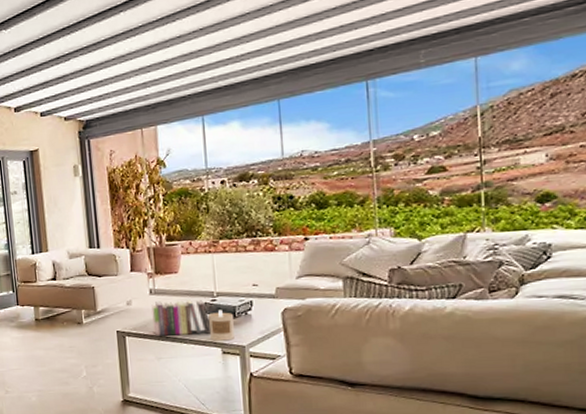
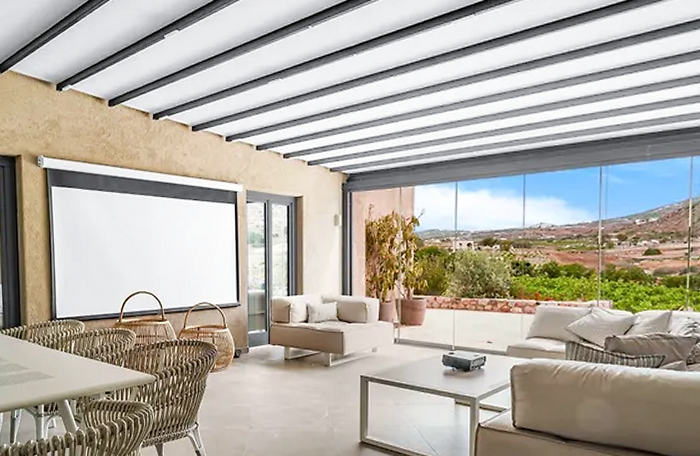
books: present [151,300,212,336] -> none [395,351,447,384]
candle: present [207,309,235,341] -> none [445,362,469,392]

